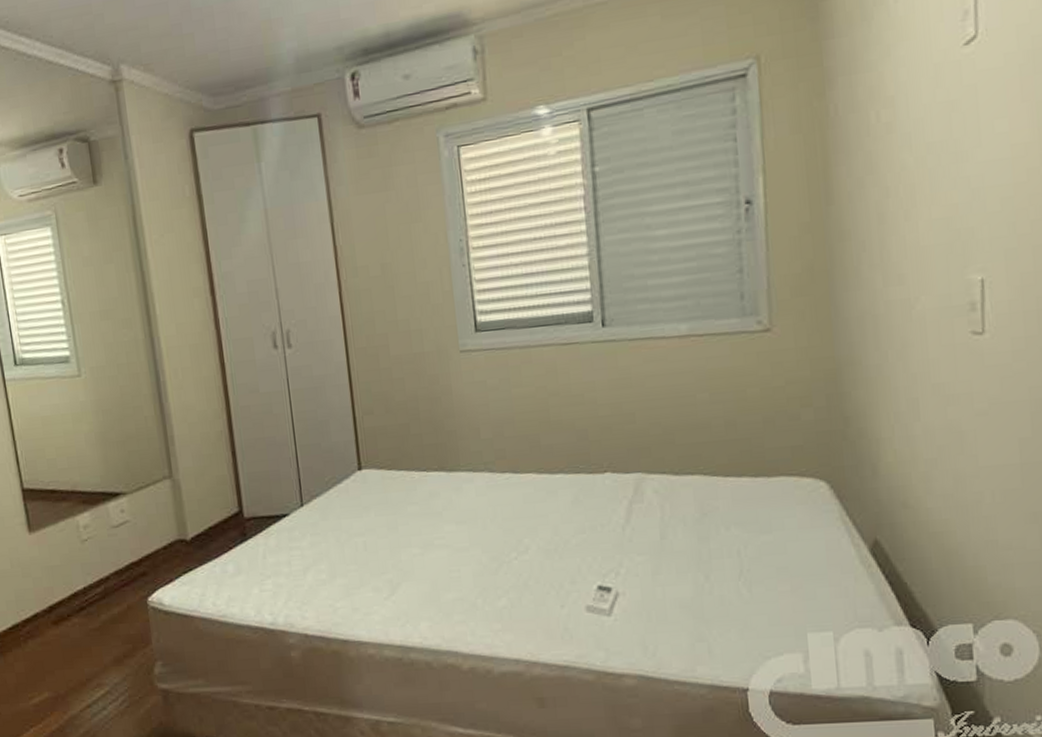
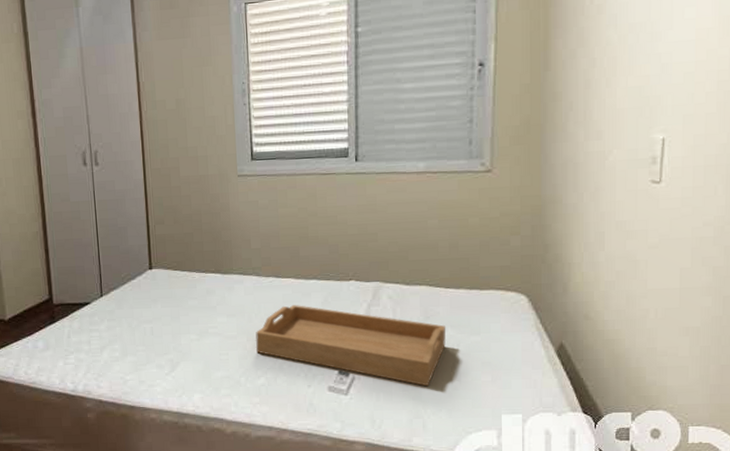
serving tray: none [492,506,730,601] -> present [255,305,446,387]

